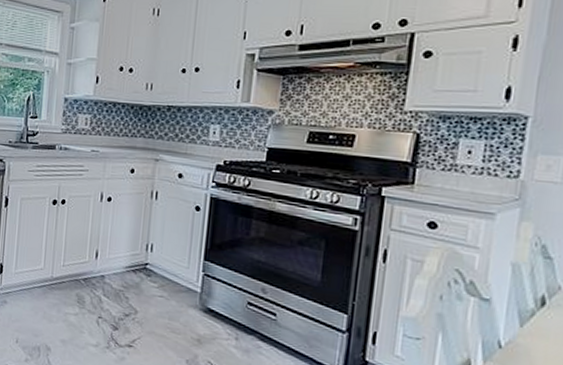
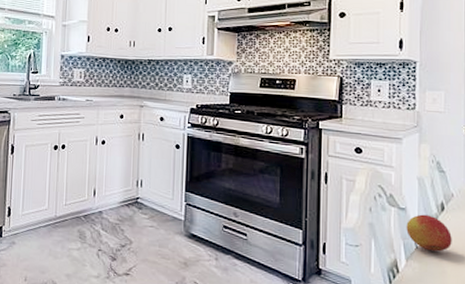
apple: none [488,308,552,355] -> present [406,214,452,252]

